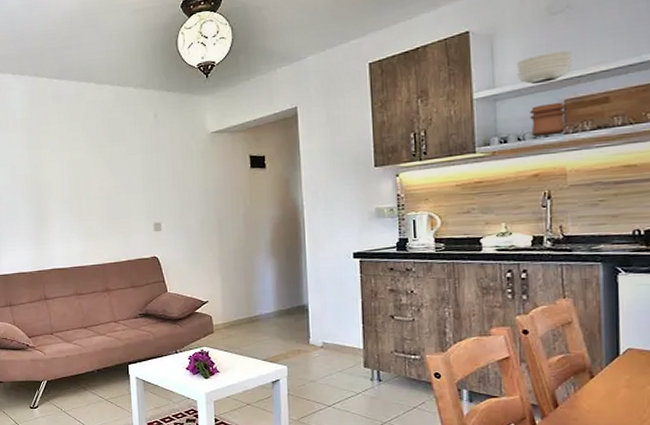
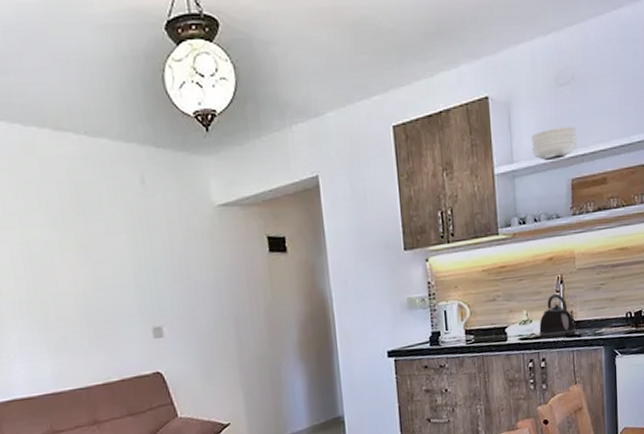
kettle: none [520,208,566,251] -> present [539,293,576,339]
jar: present [530,102,566,137] -> none [544,181,573,218]

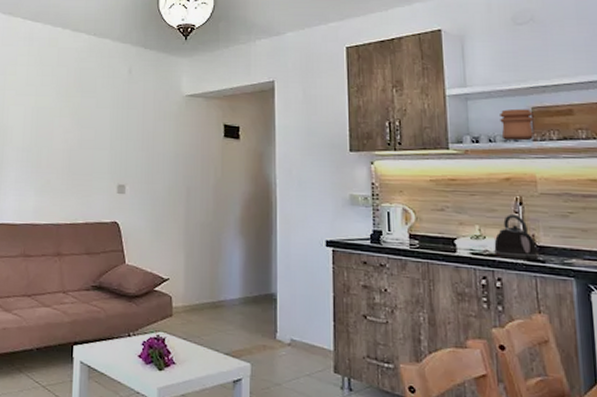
bowl: present [531,127,578,162] -> none [486,60,538,89]
jar: none [544,181,573,218] -> present [500,108,534,141]

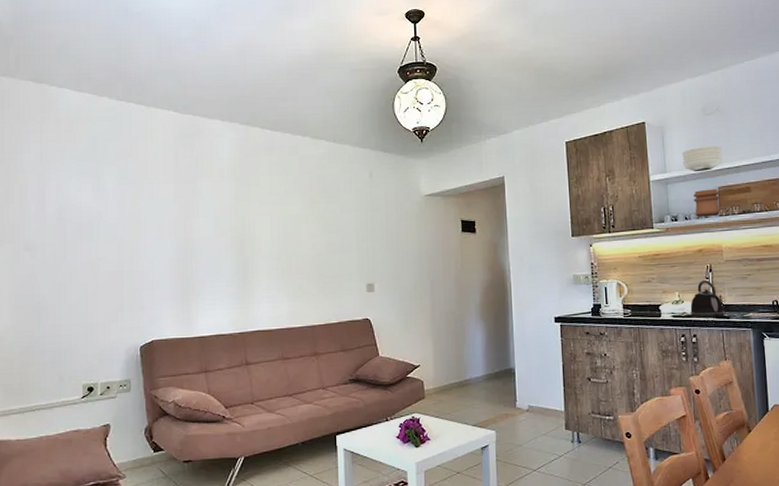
bowl: none [486,60,538,89] -> present [682,146,723,172]

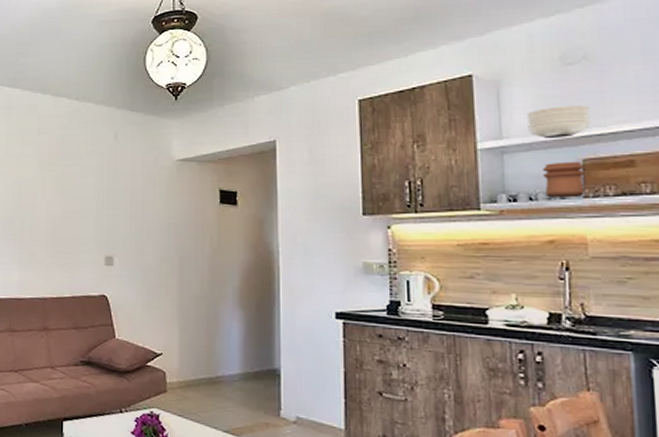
kettle: present [690,279,725,318] -> none [534,280,588,332]

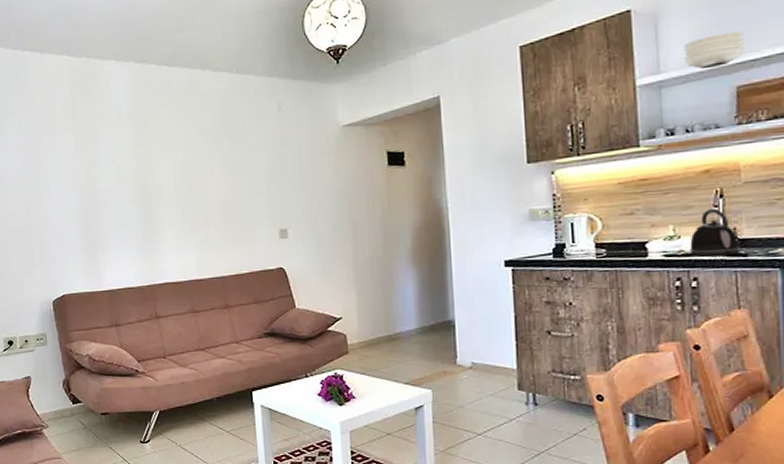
kettle: none [534,280,588,332] -> present [690,208,740,257]
jar: present [543,161,585,198] -> none [699,89,739,128]

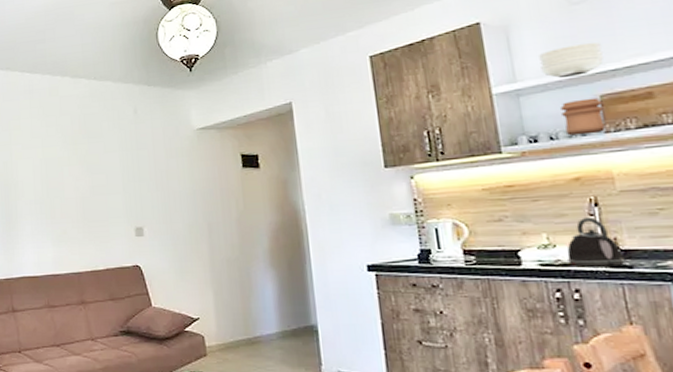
jar: none [699,89,739,128] -> present [561,97,605,136]

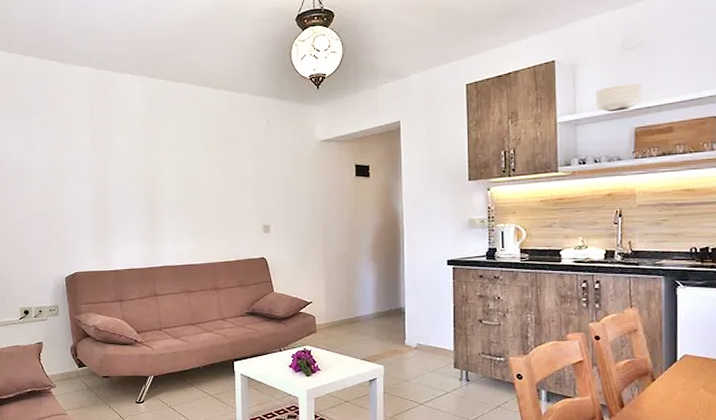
jar: present [561,97,605,136] -> none [606,129,636,160]
kettle: present [567,216,625,267] -> none [595,225,633,264]

